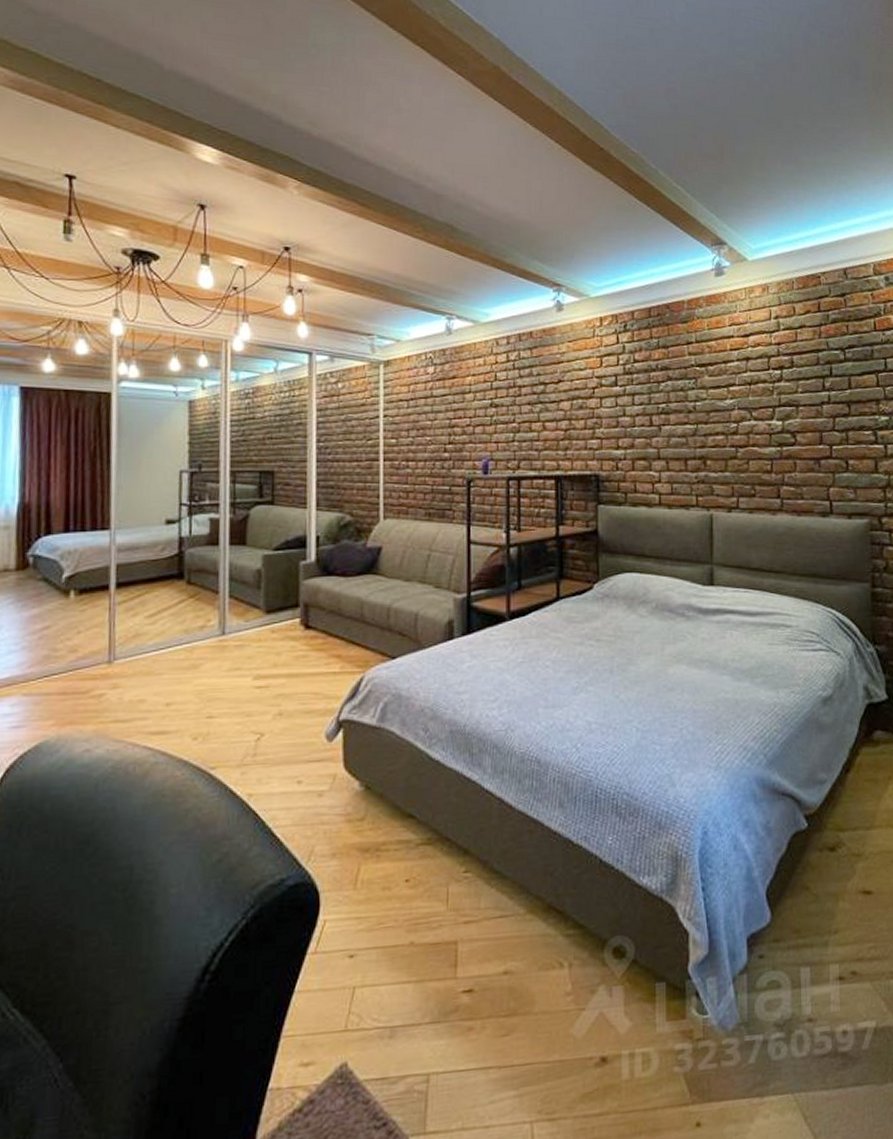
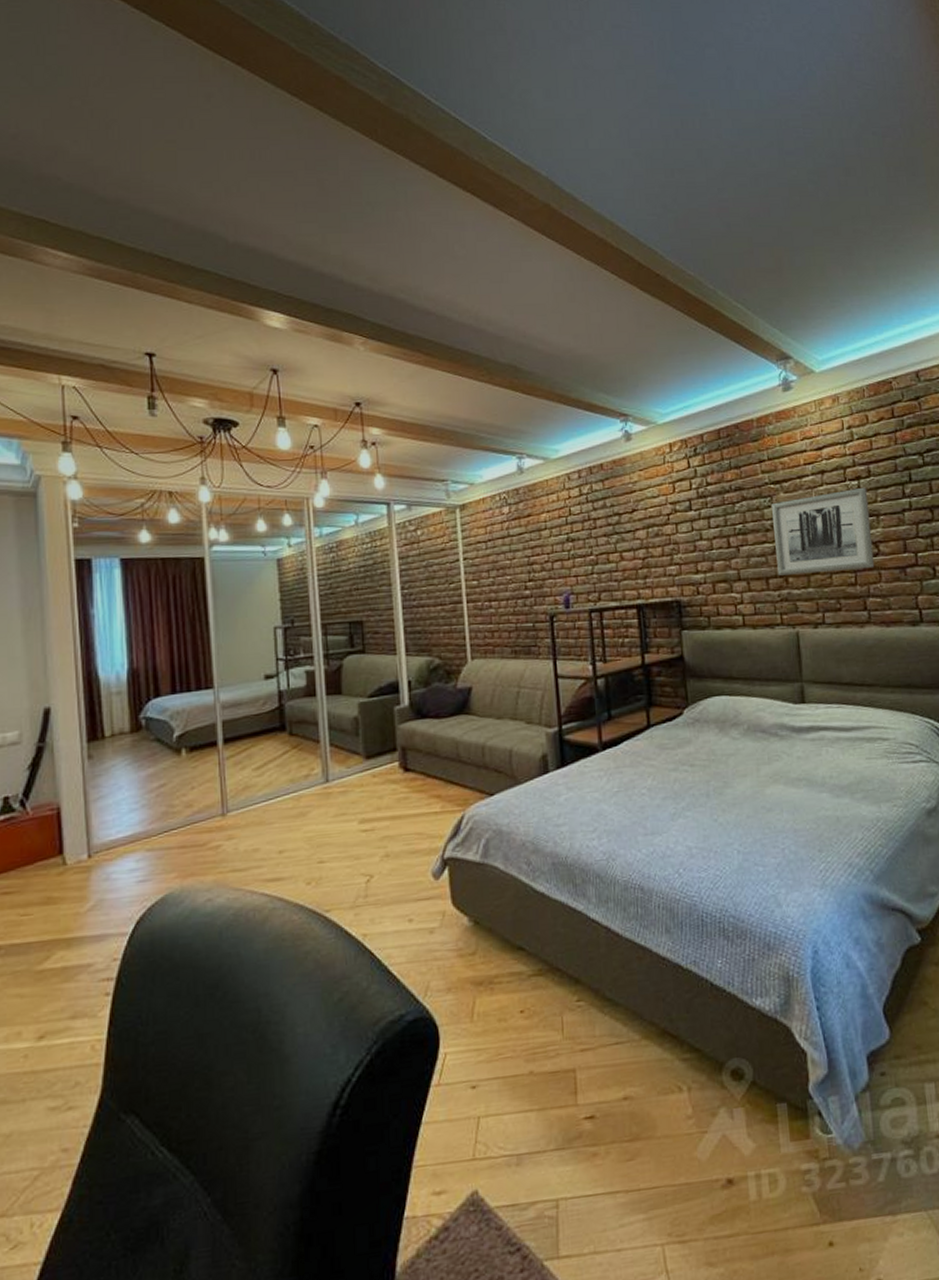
wall art: none [696,377,791,458] -> present [772,487,875,576]

